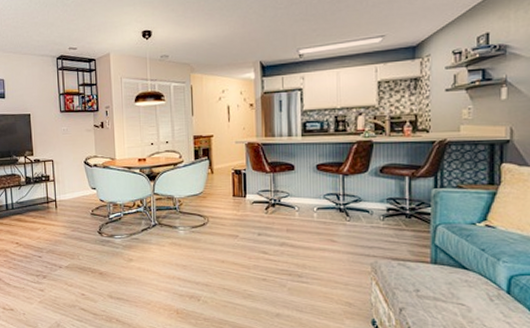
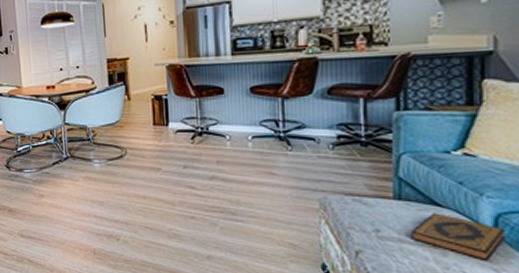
hardback book: none [443,275,516,316] -> present [409,213,505,262]

